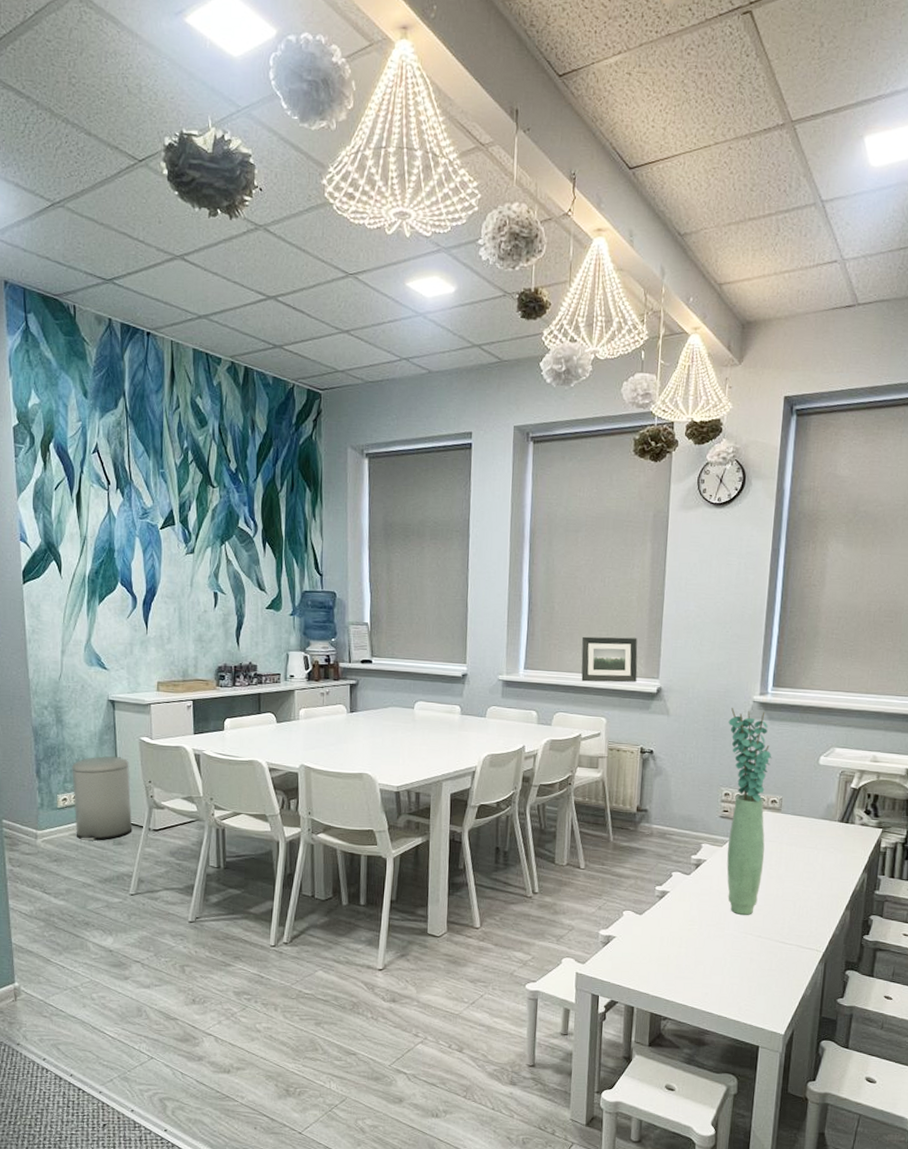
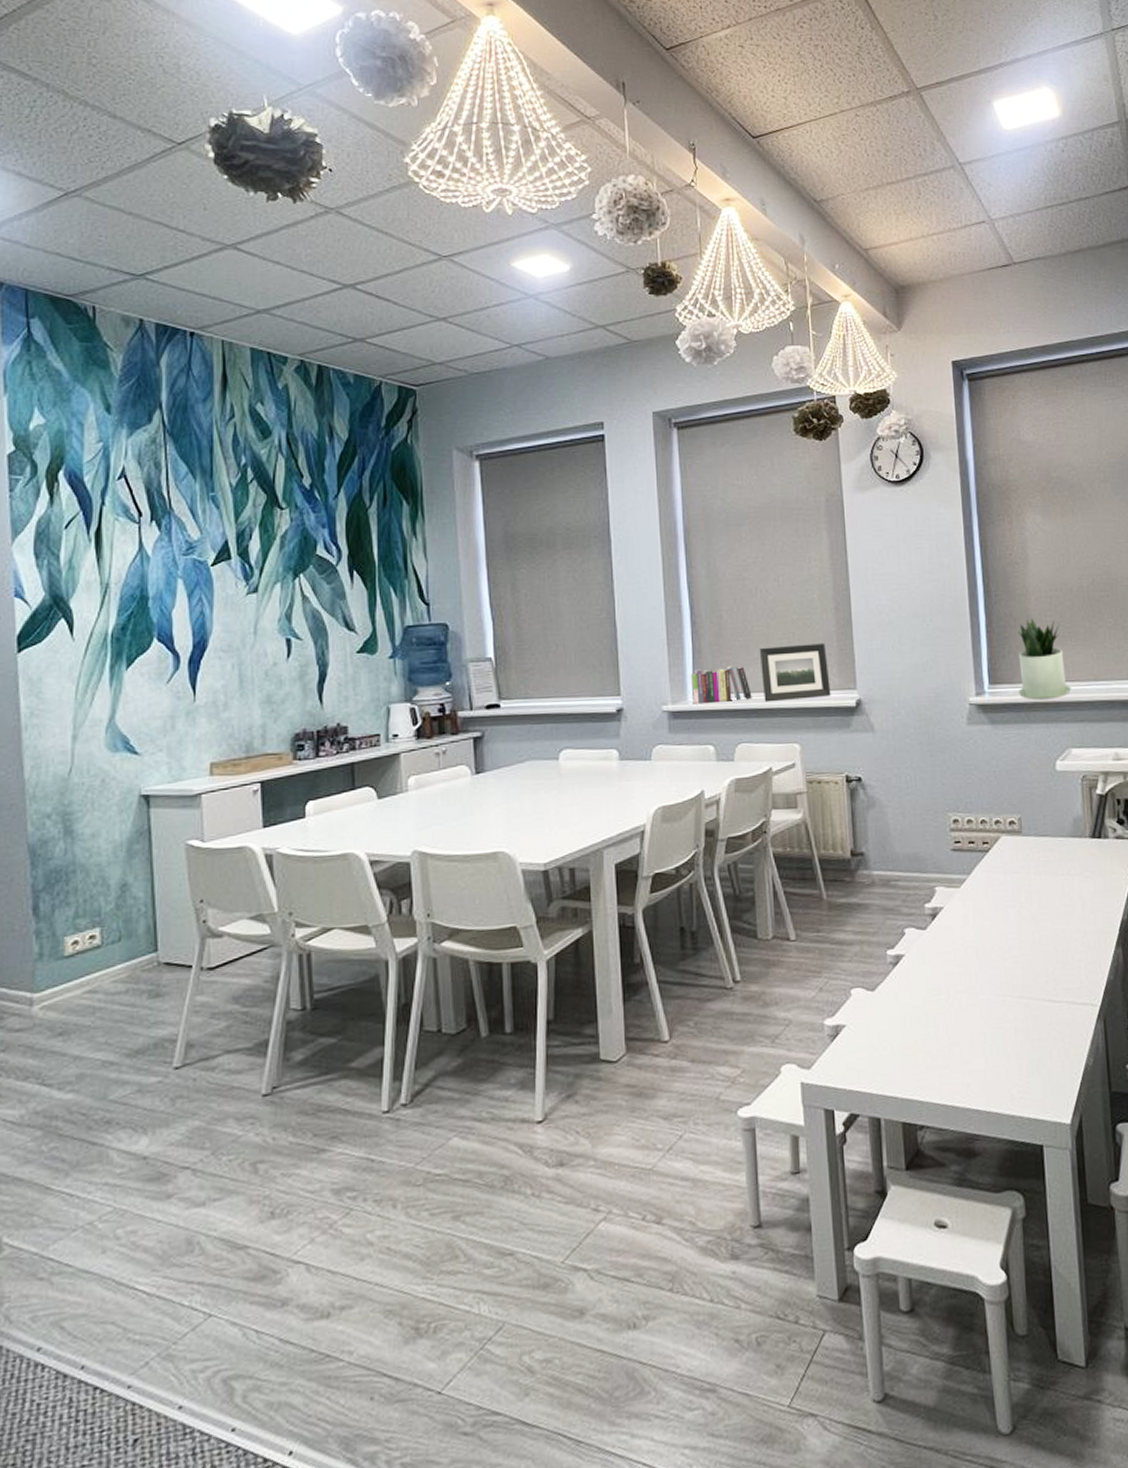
pedal bin: present [72,756,133,841] -> none [86,872,177,998]
books: none [523,648,572,678] -> present [690,666,752,704]
vase: present [726,707,772,915] -> none [944,713,1013,972]
planter: none [796,634,845,705] -> present [1017,618,1072,700]

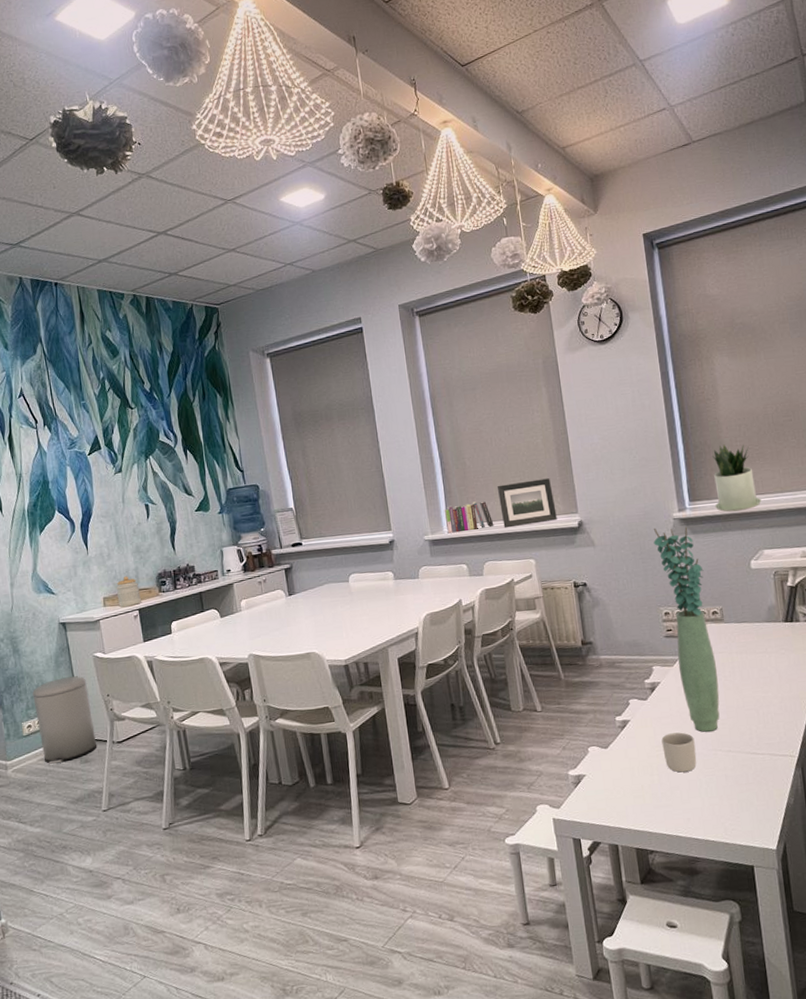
pedal bin: none [86,872,177,998] -> present [32,676,97,764]
jar: none [230,734,266,778] -> present [116,576,141,608]
cup: none [941,972,982,1024] -> present [661,732,697,773]
vase: none [944,713,1013,972] -> present [653,526,720,732]

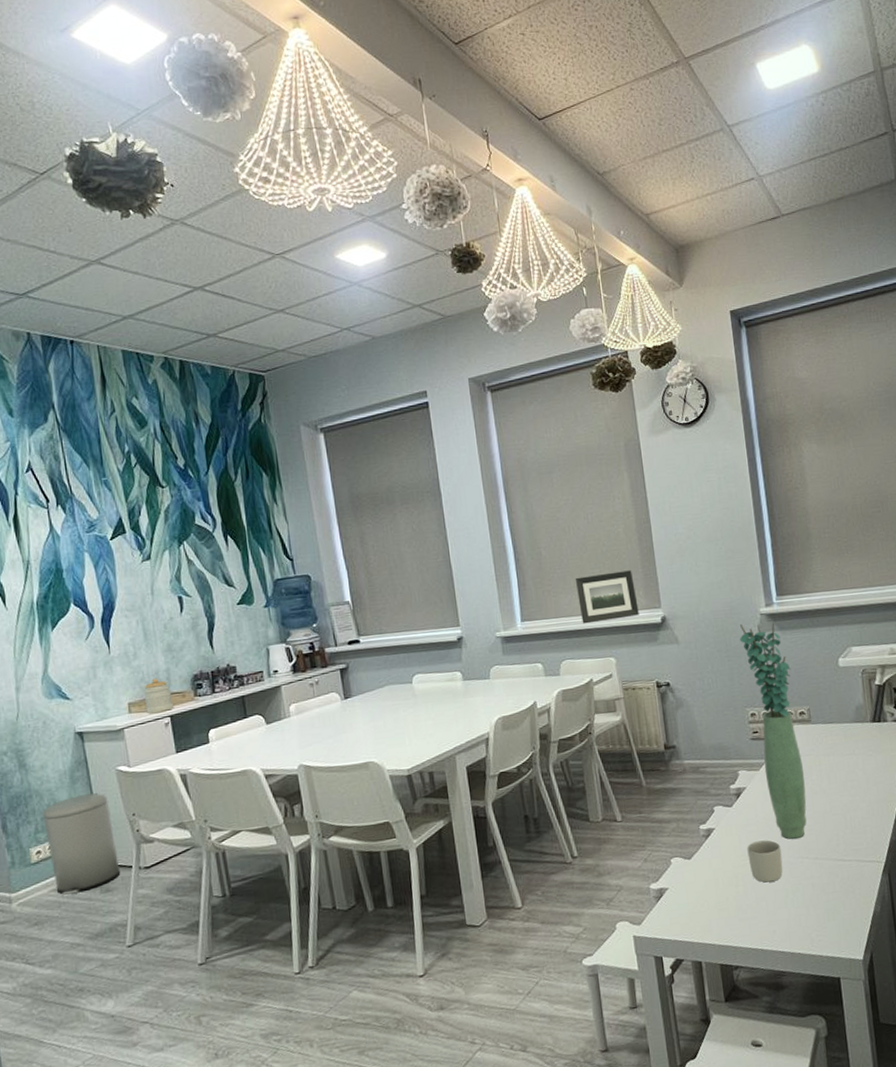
books: present [444,501,494,533] -> none [517,594,572,630]
planter: present [713,444,762,512] -> none [801,536,850,608]

